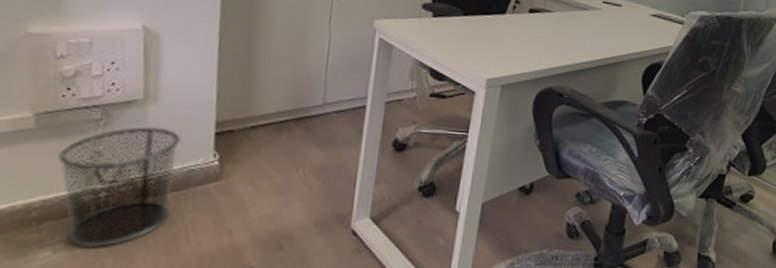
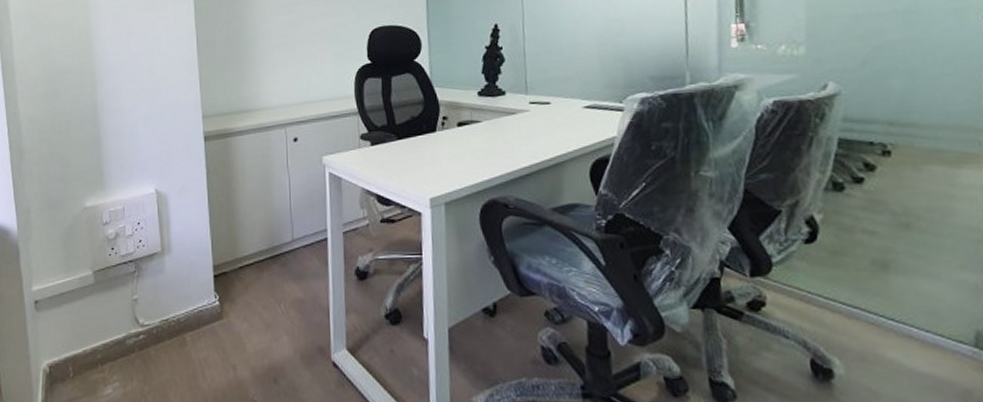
waste bin: present [57,126,180,248] -> none [110,275,189,386]

